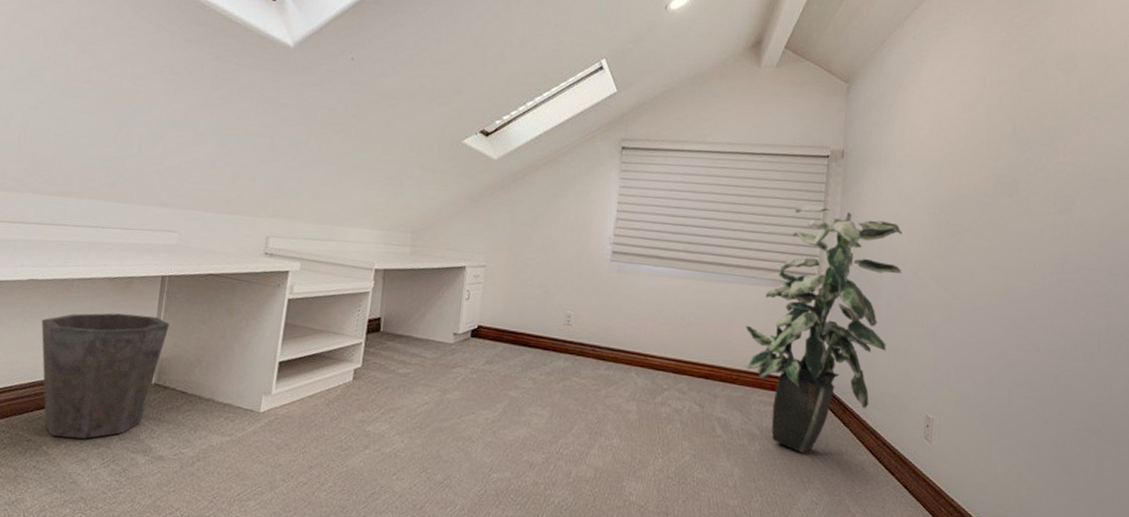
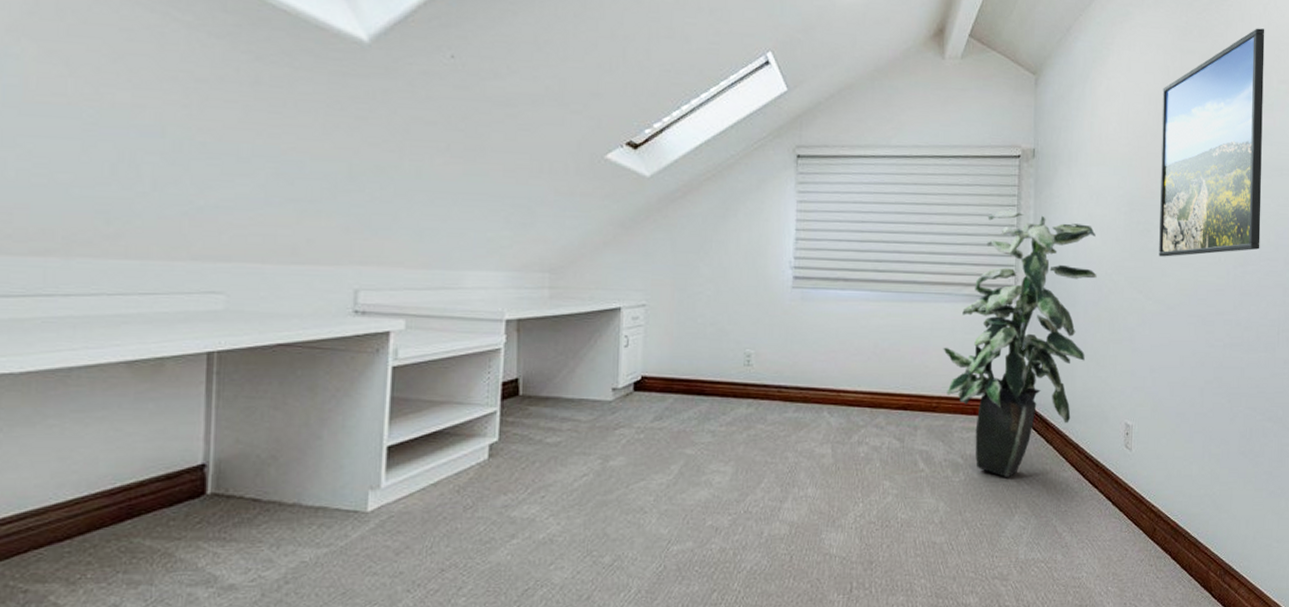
waste bin: present [41,313,169,439] -> none [26,406,225,580]
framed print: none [968,43,1092,259] -> present [1159,28,1265,257]

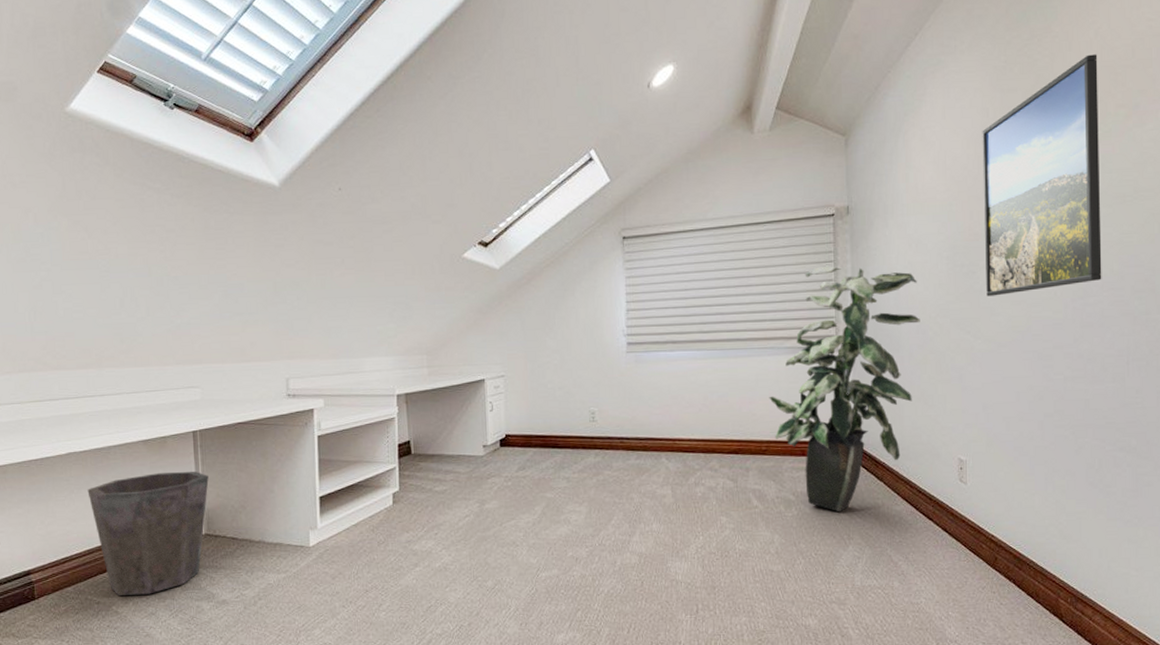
waste bin: none [26,406,225,580] -> present [87,471,209,595]

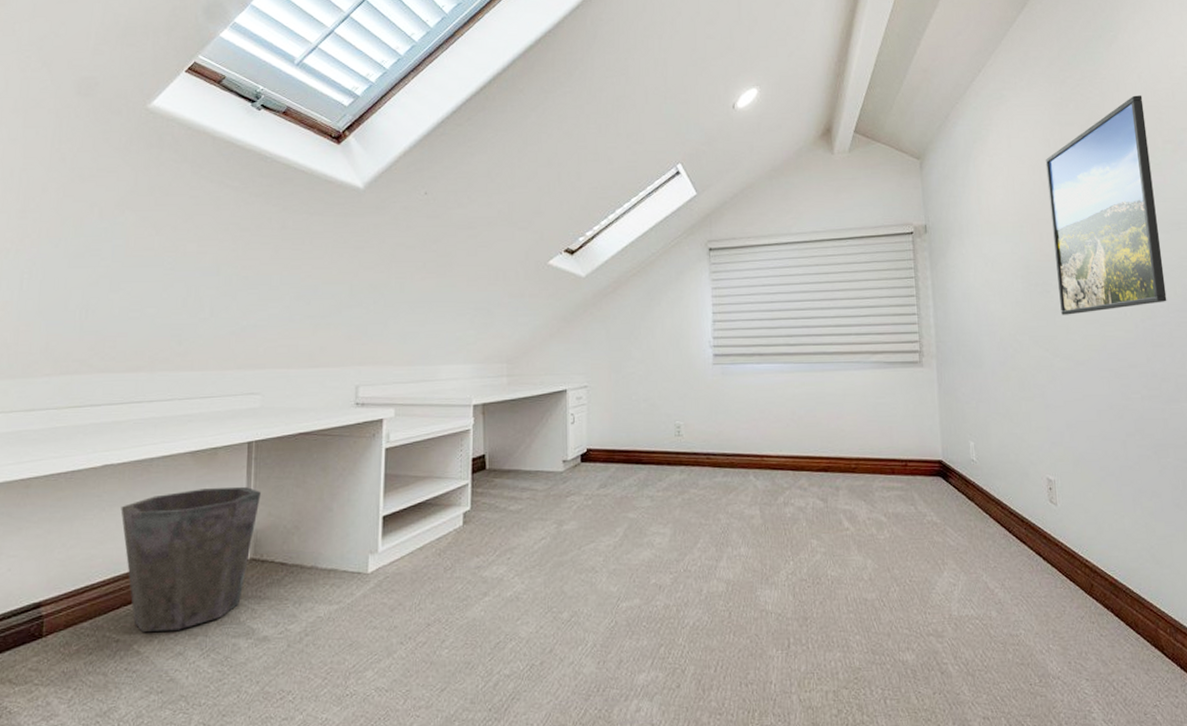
indoor plant: present [769,266,920,513] -> none [857,282,1001,535]

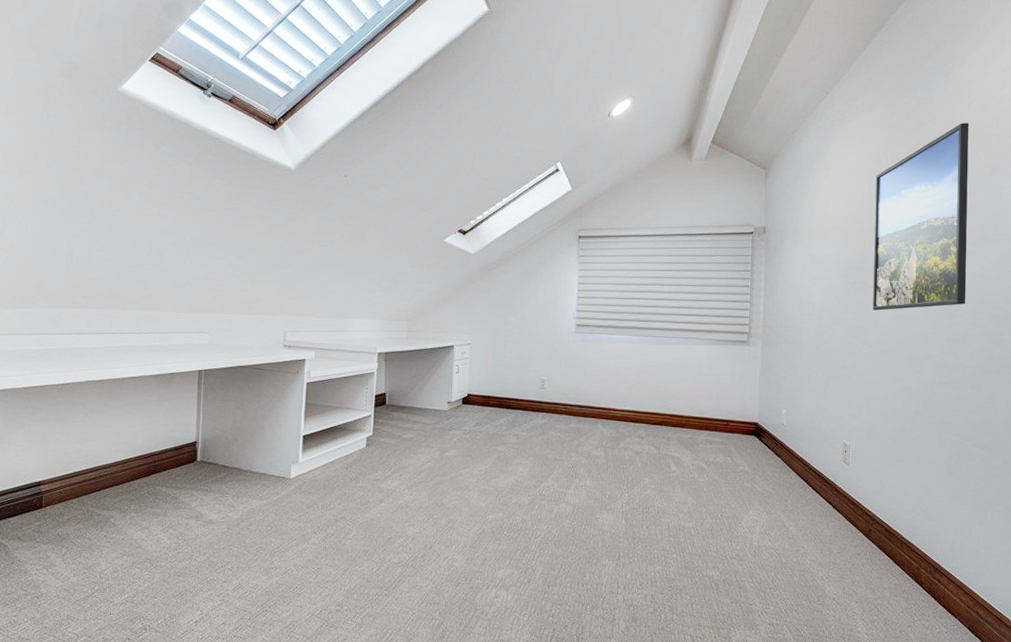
waste bin: present [121,486,261,632] -> none [100,404,208,510]

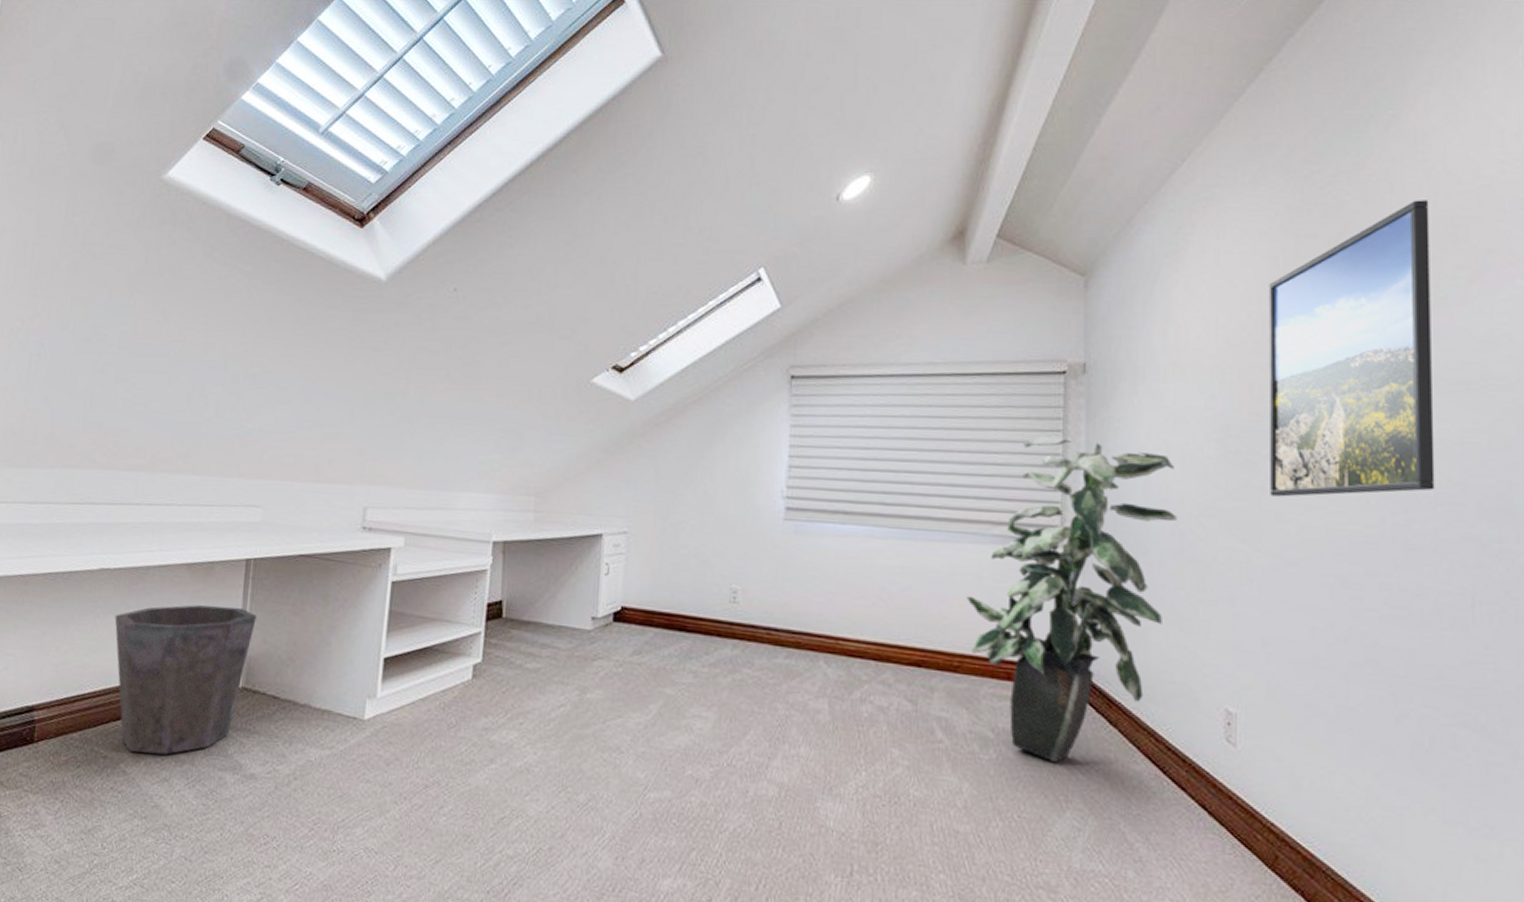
waste bin: none [100,404,208,510] -> present [114,605,256,755]
indoor plant: none [691,274,818,482] -> present [966,436,1177,763]

